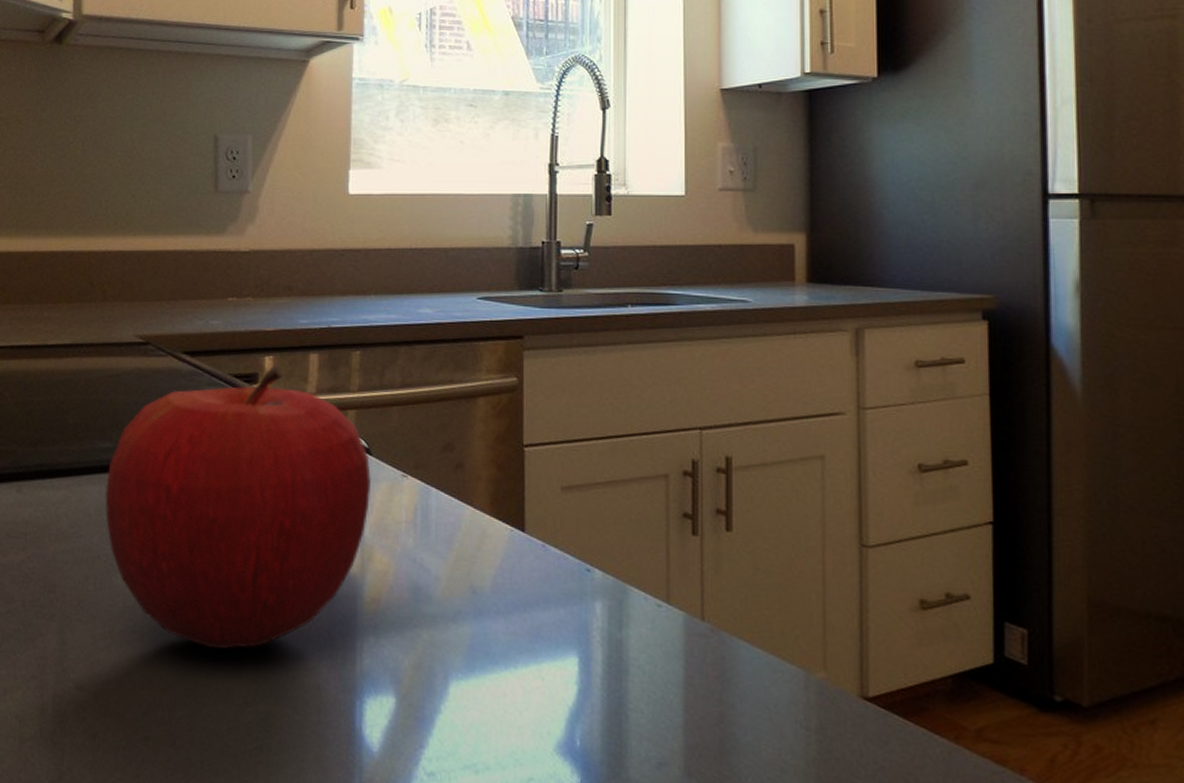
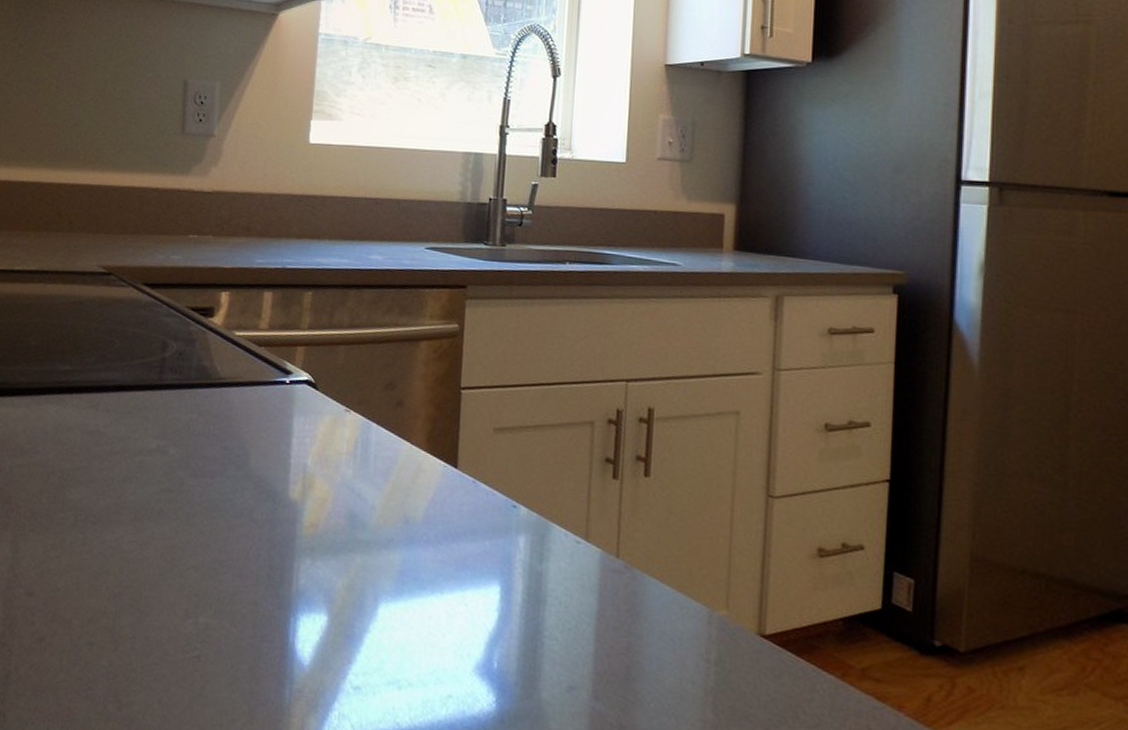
fruit: present [104,365,372,650] -> none [61,300,317,565]

